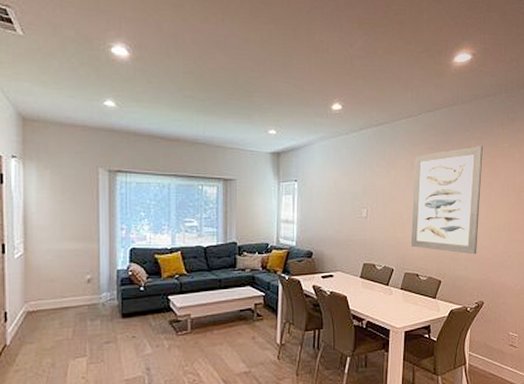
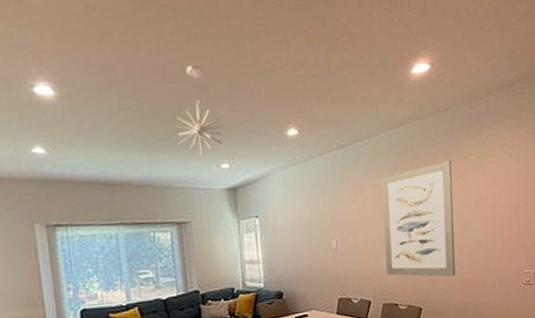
pendant light: none [232,38,273,121] -> present [176,65,222,156]

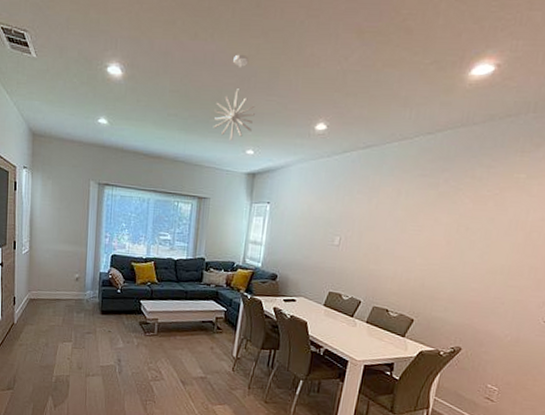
wall art: present [381,161,456,277] -> none [383,175,491,297]

